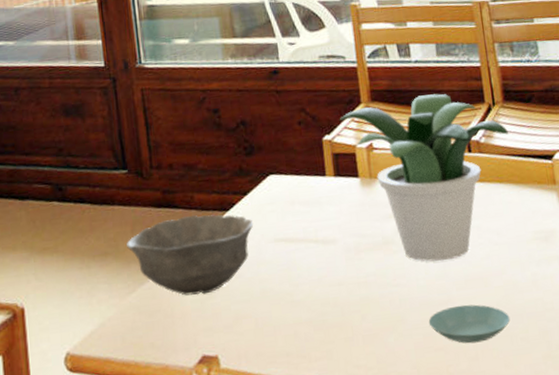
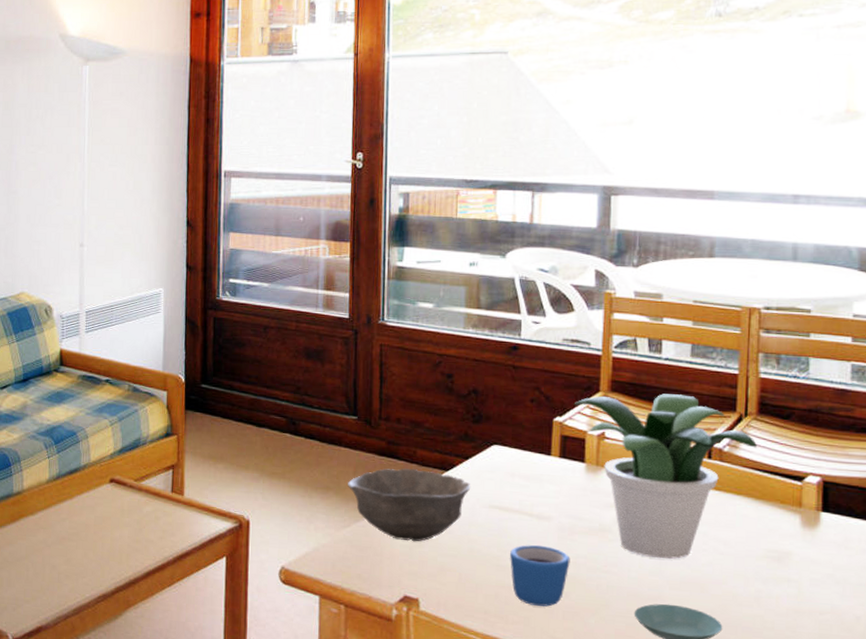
mug: none [302,270,362,337] -> present [510,545,570,607]

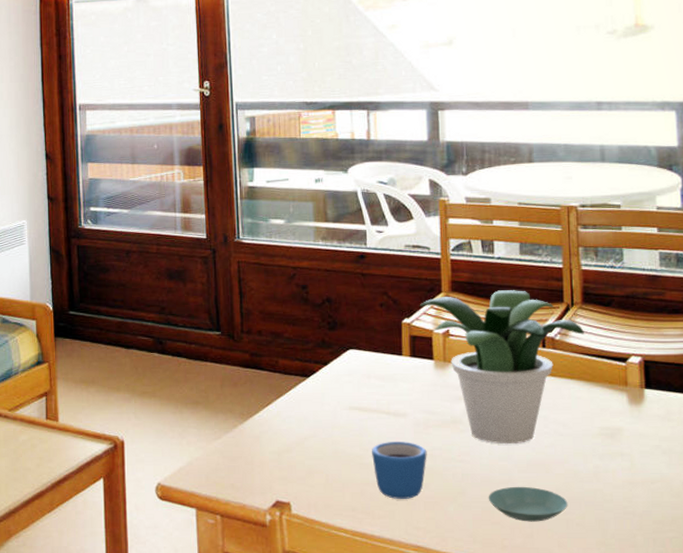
bowl: present [348,468,471,542] -> none [216,377,331,448]

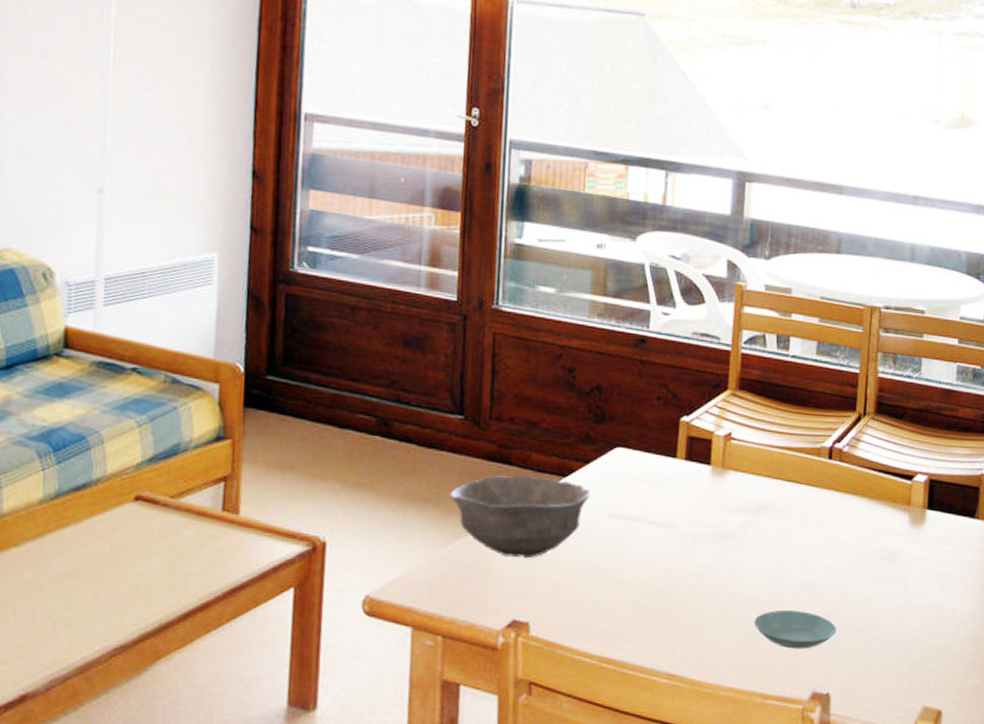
bowl: none [216,377,331,448] -> present [450,474,591,558]
mug: present [372,442,427,499] -> none [630,556,693,621]
potted plant: present [419,290,584,445] -> none [701,392,873,564]

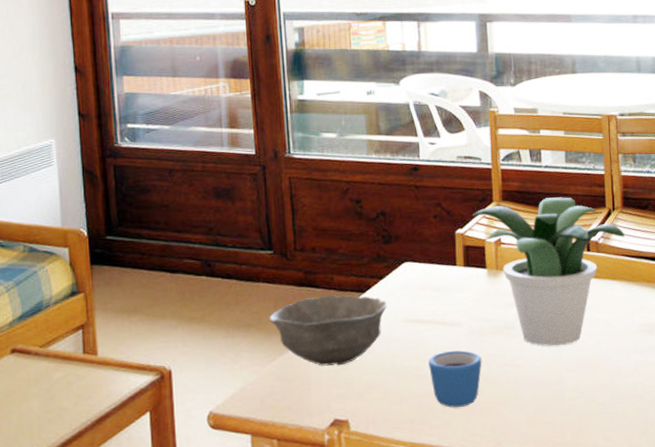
mug: none [630,556,693,621] -> present [429,350,482,408]
potted plant: none [701,392,873,564] -> present [472,197,624,347]
saucer: present [754,610,837,649] -> none [540,385,613,419]

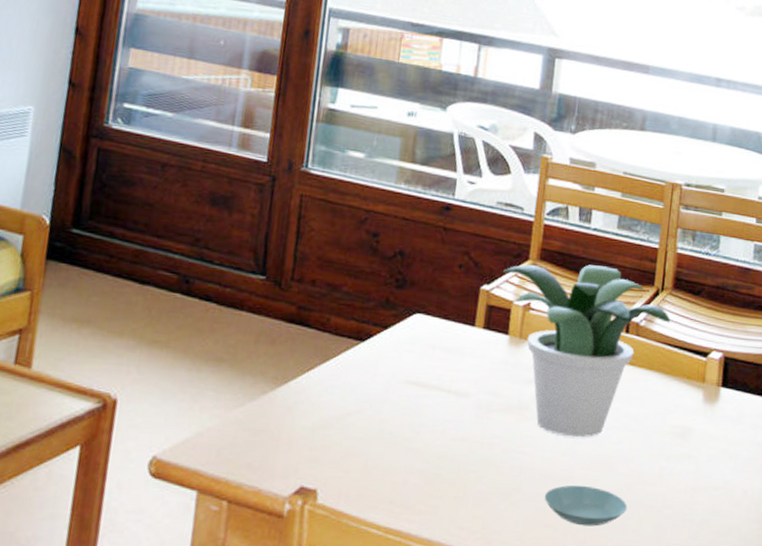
bowl: present [269,295,388,366] -> none [246,337,388,423]
mug: present [429,350,482,408] -> none [422,424,486,493]
saucer: none [540,385,613,419] -> present [544,485,628,527]

